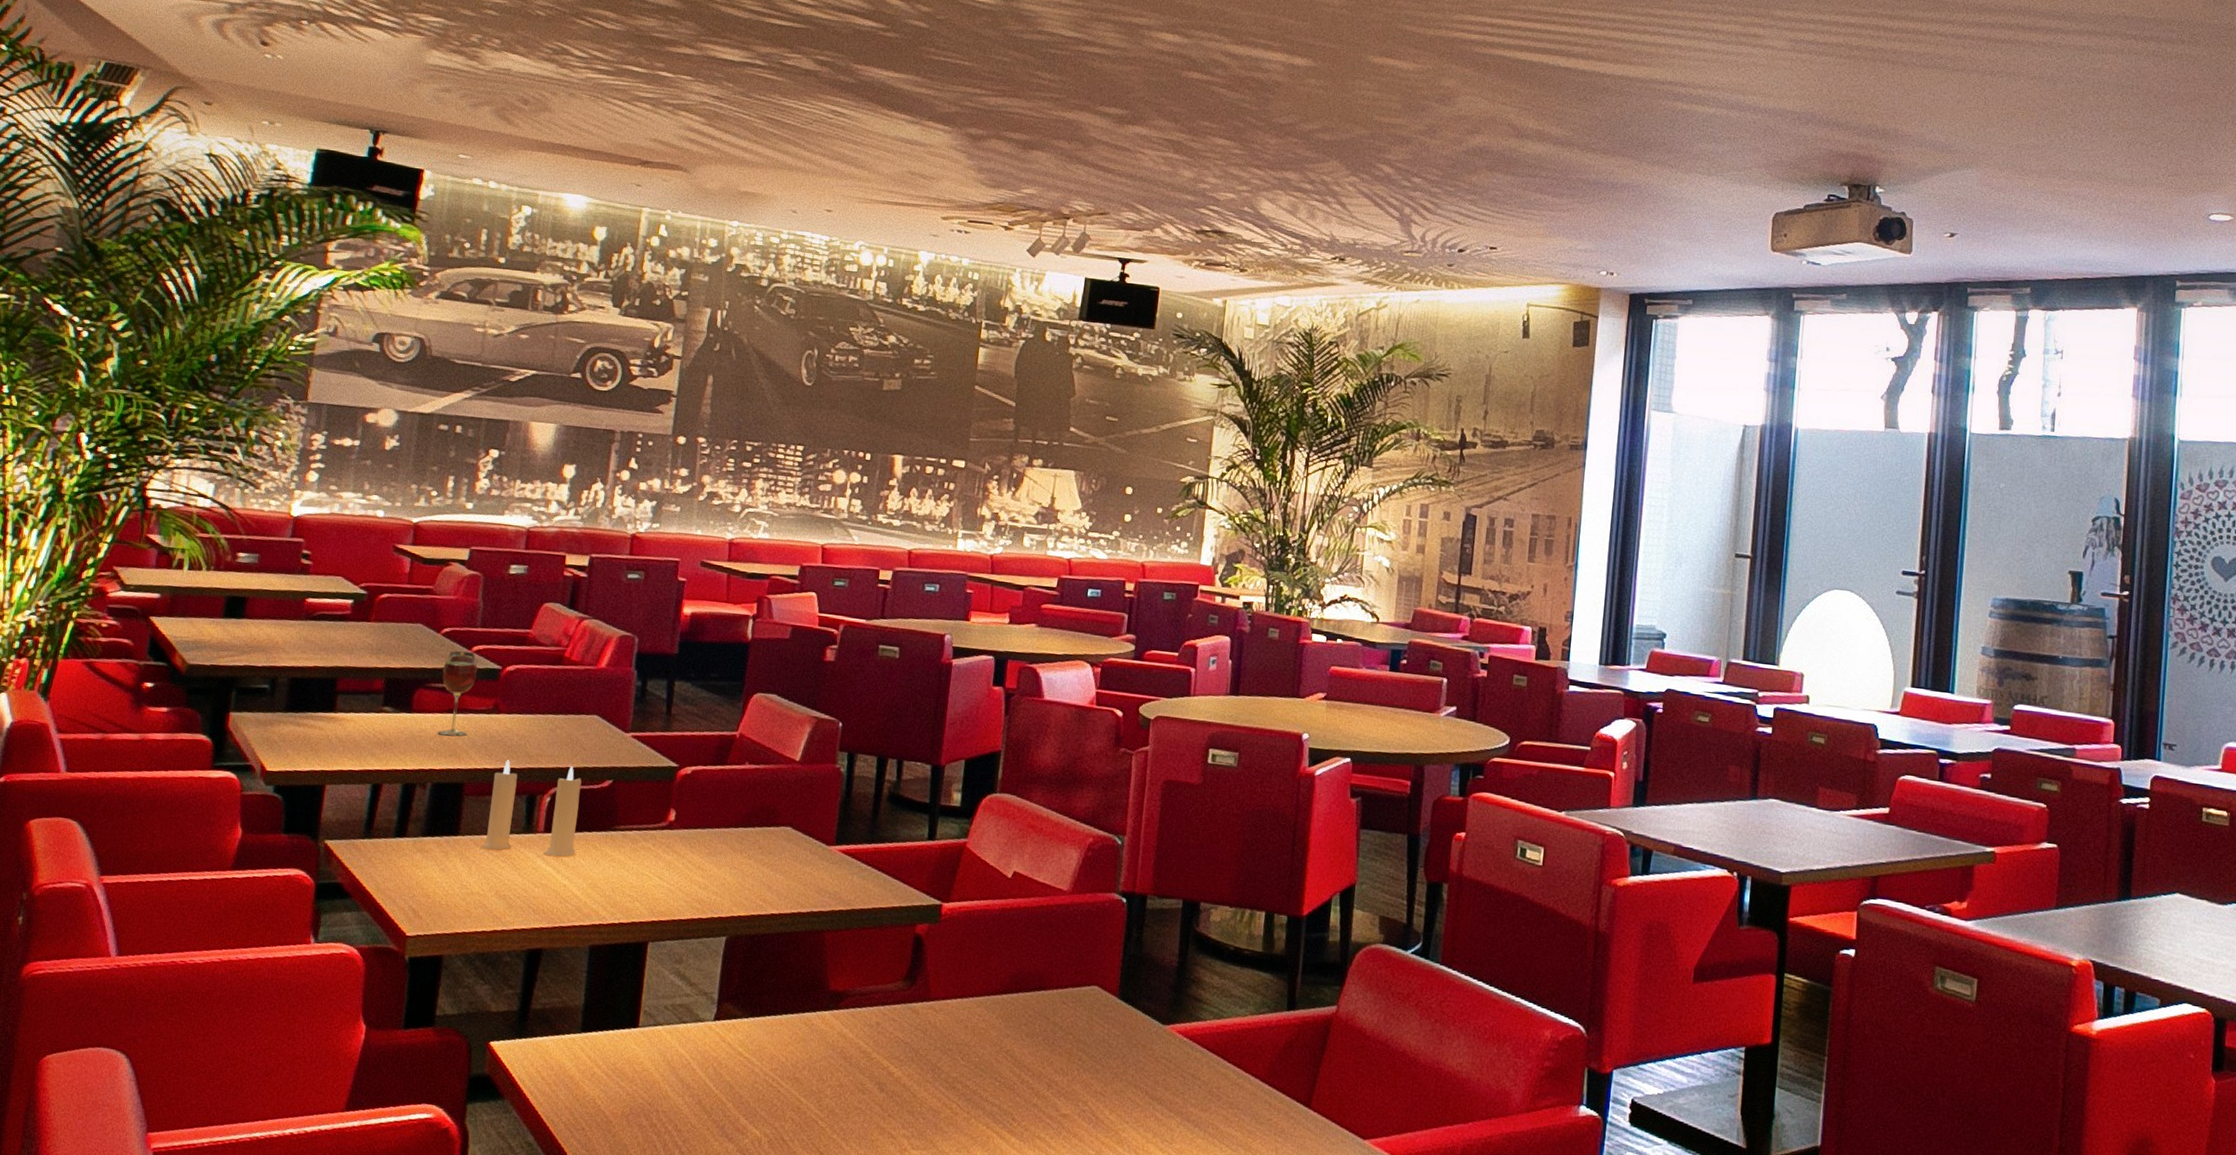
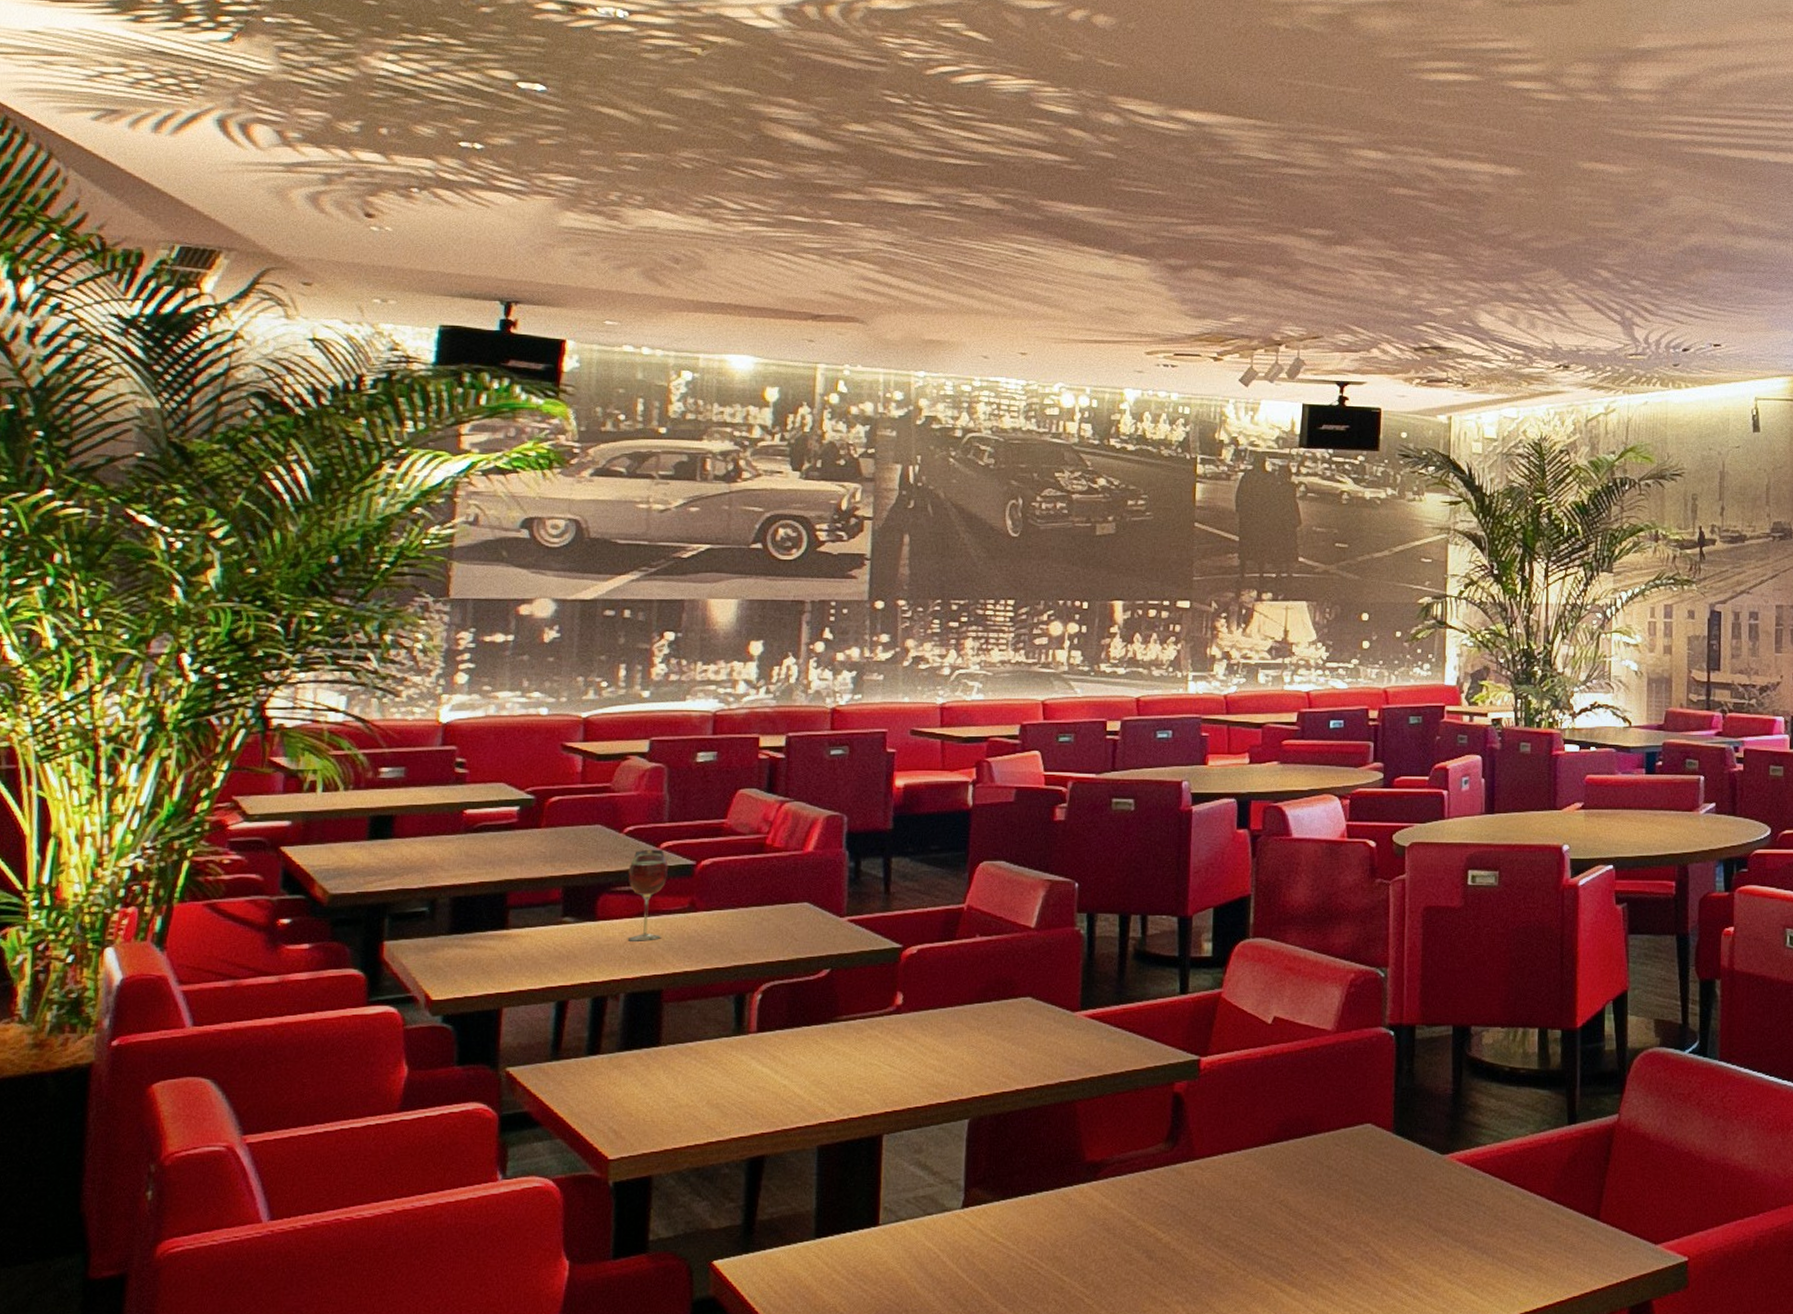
candle: present [480,760,582,858] -> none [686,959,796,1058]

